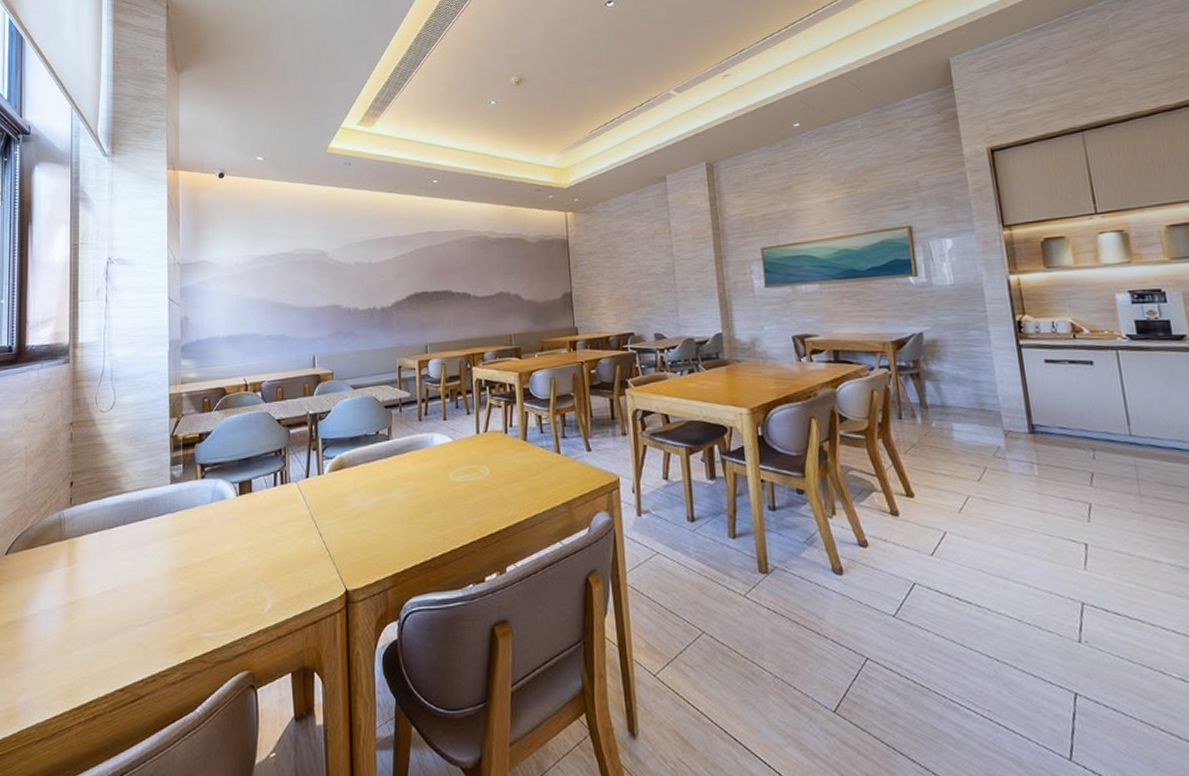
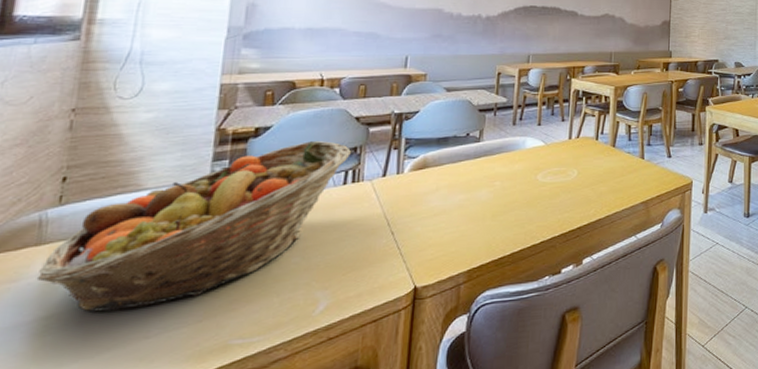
fruit basket: none [62,444,278,600] -> present [36,141,352,312]

